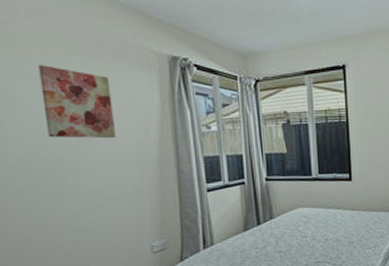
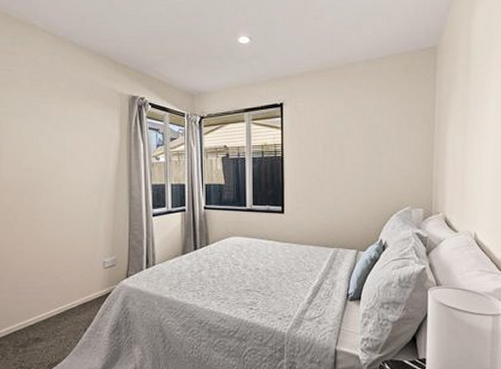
wall art: present [38,65,116,139] -> none [29,104,82,166]

